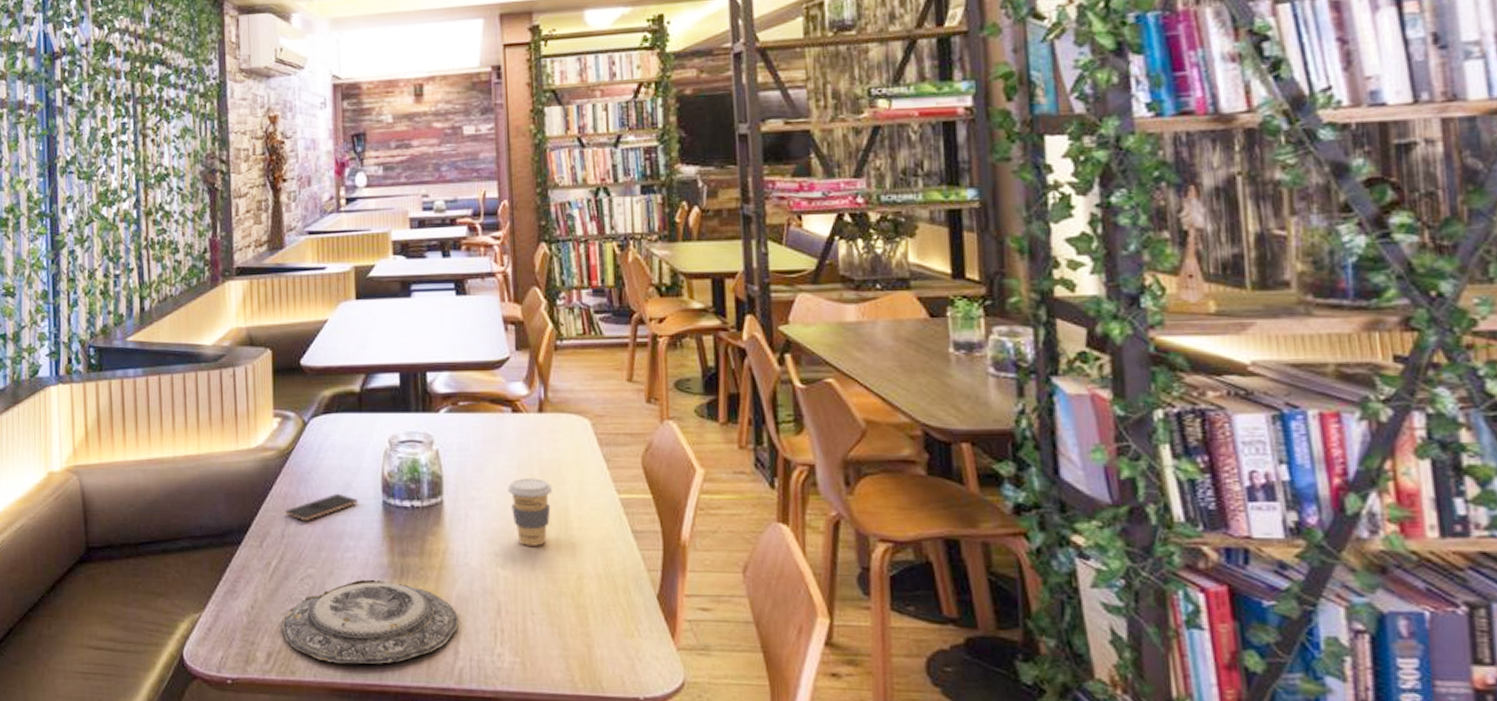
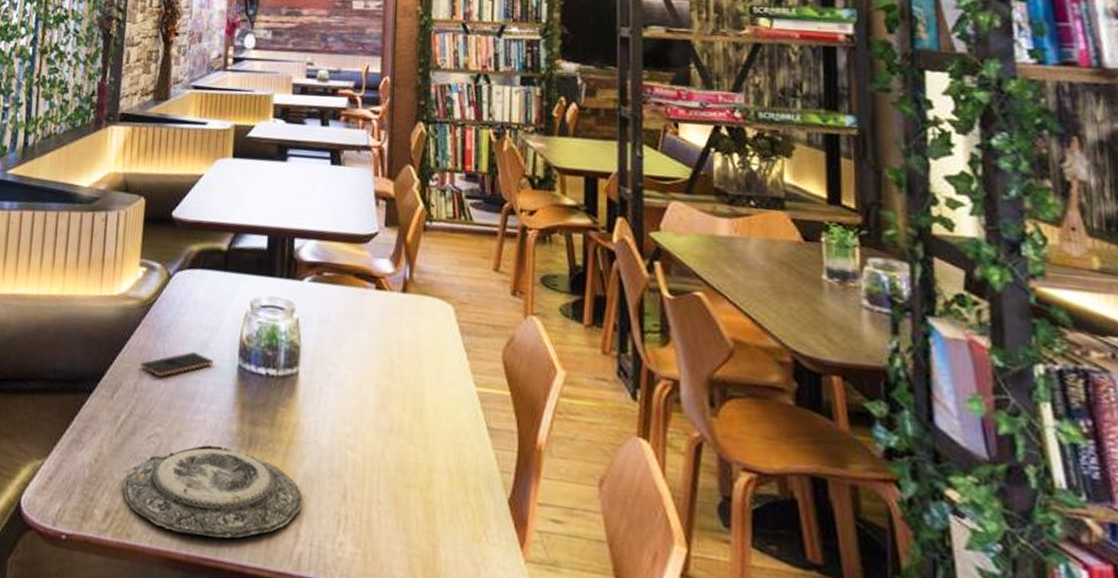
coffee cup: present [508,478,552,546] -> none [365,358,409,432]

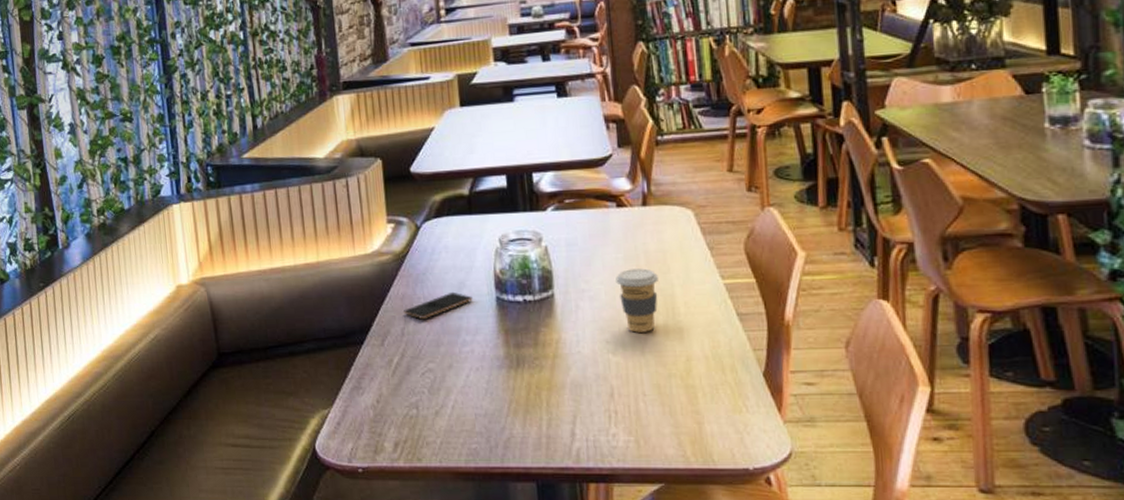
plate: present [123,445,303,538] -> none [407,370,574,449]
coffee cup: none [365,358,409,432] -> present [616,268,658,333]

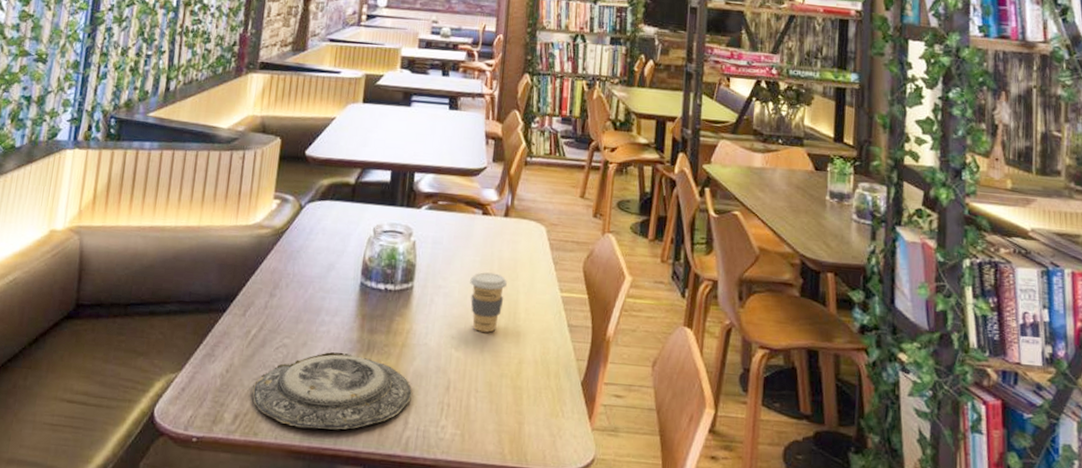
smartphone: present [402,291,474,319] -> none [270,272,340,295]
plate: none [407,370,574,449] -> present [252,352,412,430]

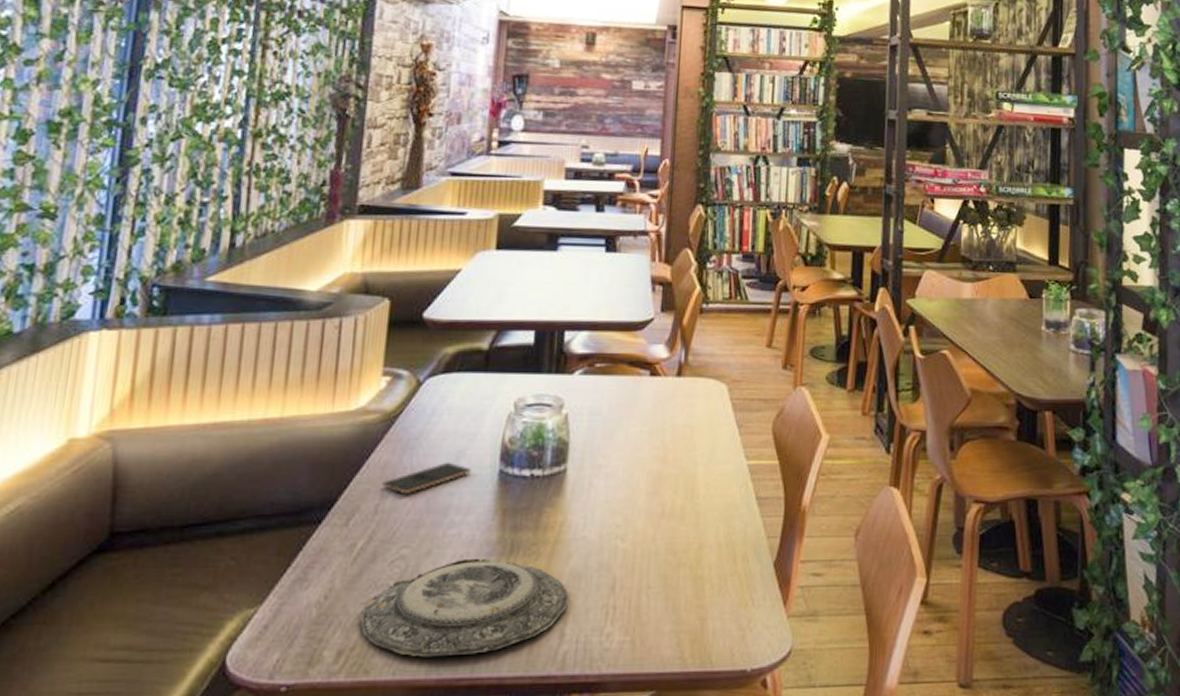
smartphone: none [270,272,340,295] -> present [381,462,472,493]
coffee cup: present [470,272,507,333] -> none [637,444,682,516]

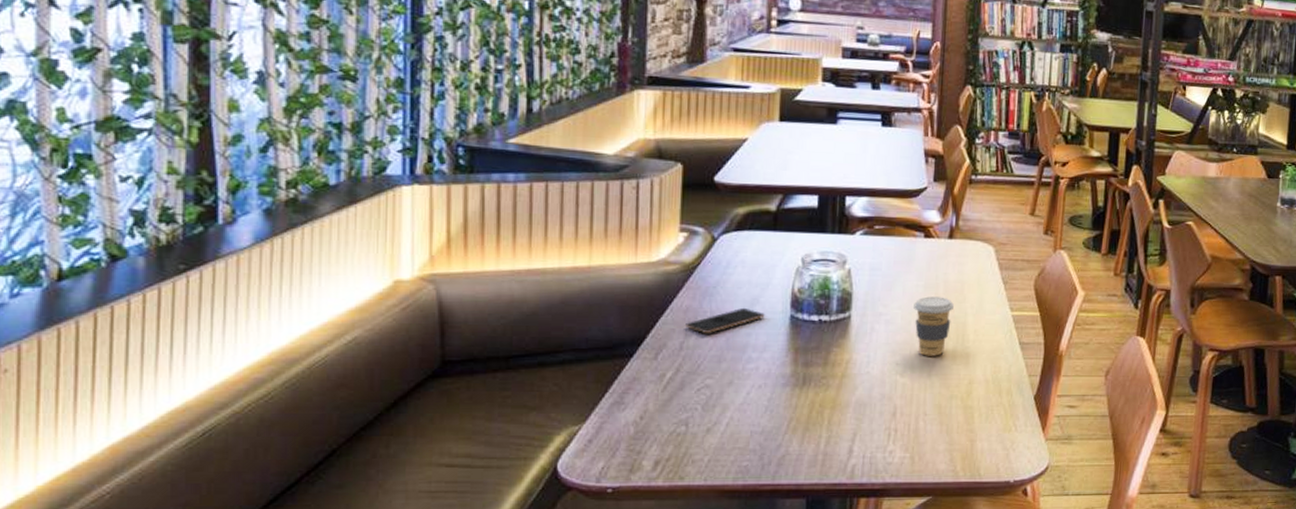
plate: present [360,558,569,657] -> none [673,388,855,467]
coffee cup: none [637,444,682,516] -> present [913,296,954,356]

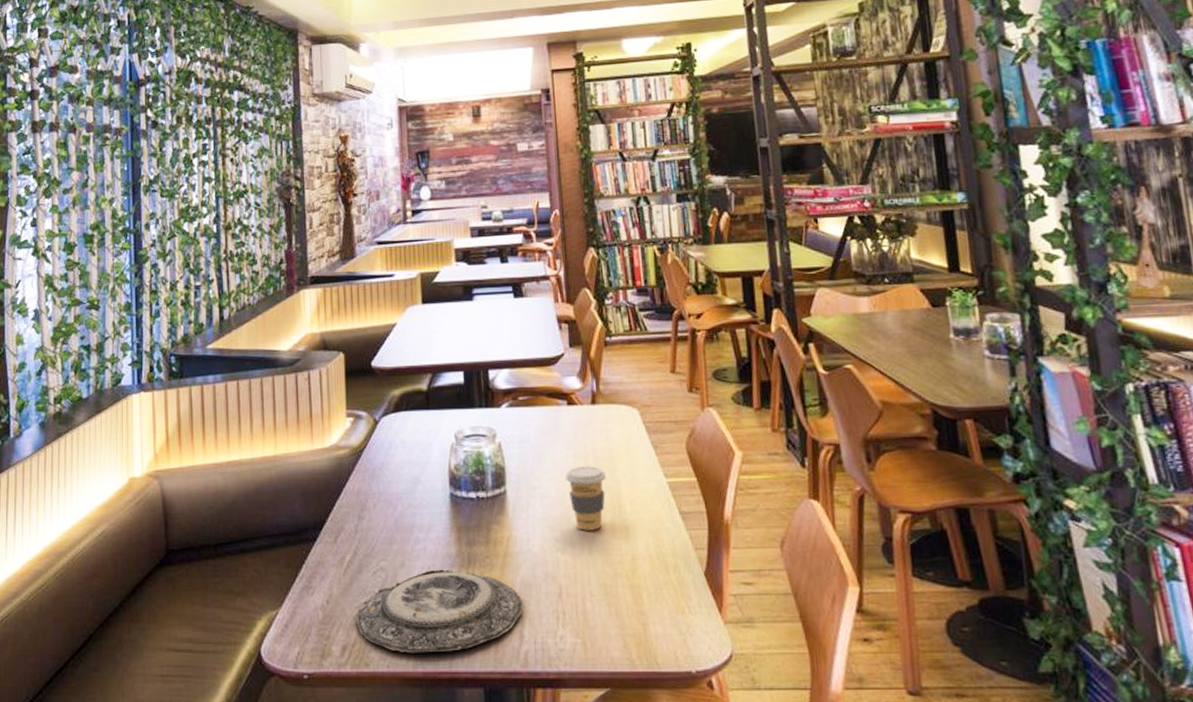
plate: none [673,388,855,467] -> present [356,569,523,653]
smartphone: present [684,307,766,333] -> none [357,487,428,515]

